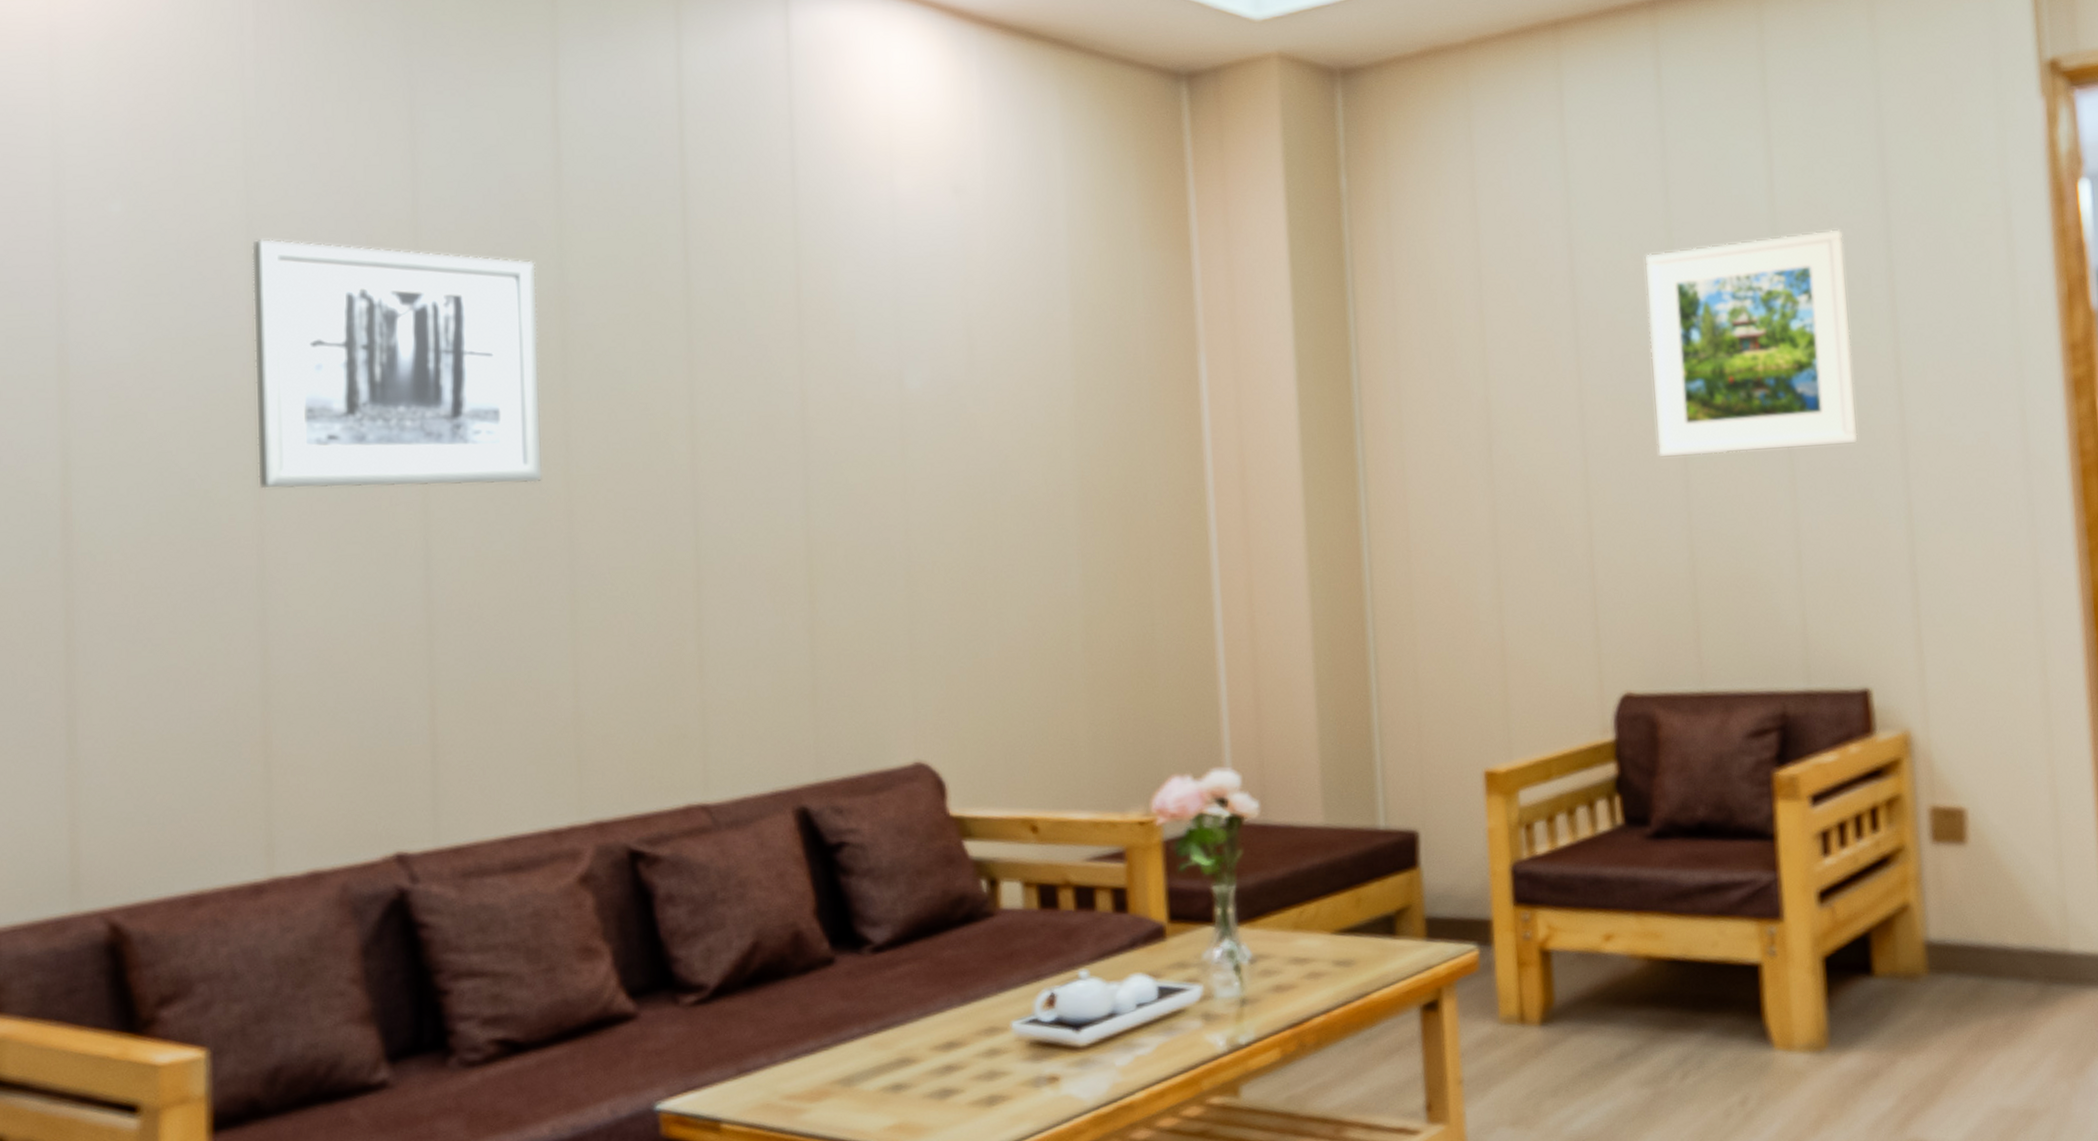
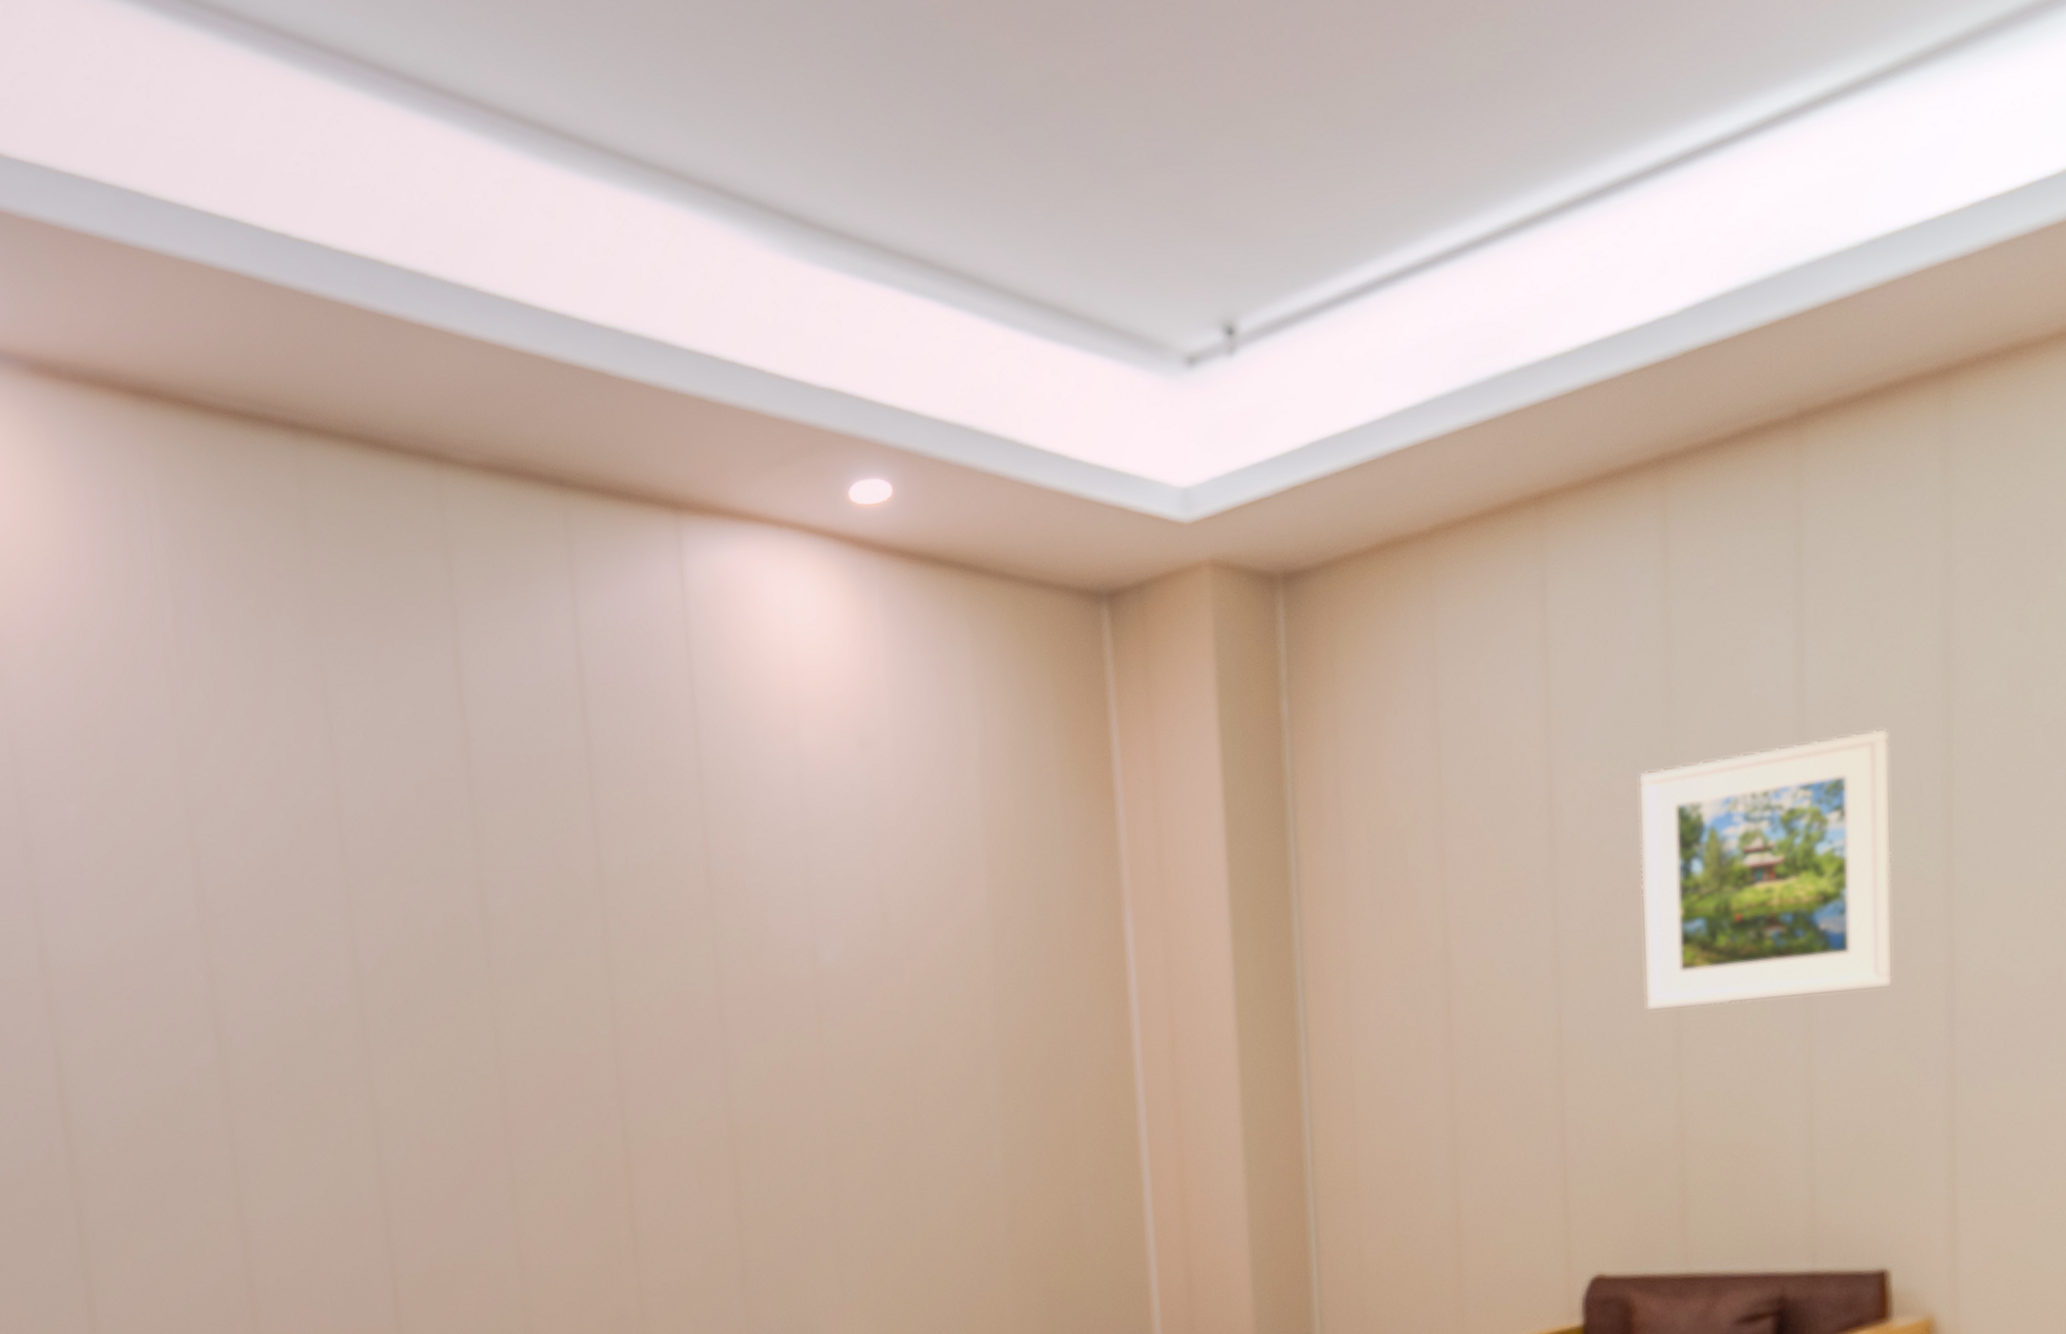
wall art: present [252,238,543,490] -> none [194,834,476,1083]

